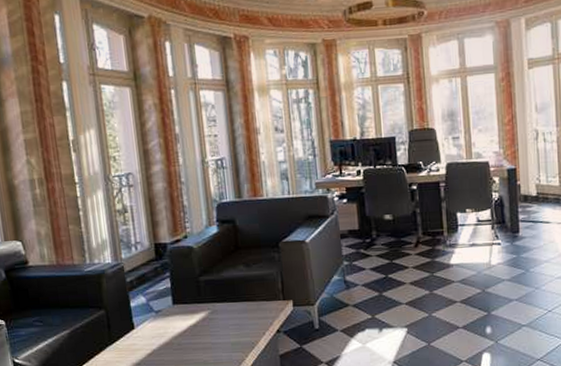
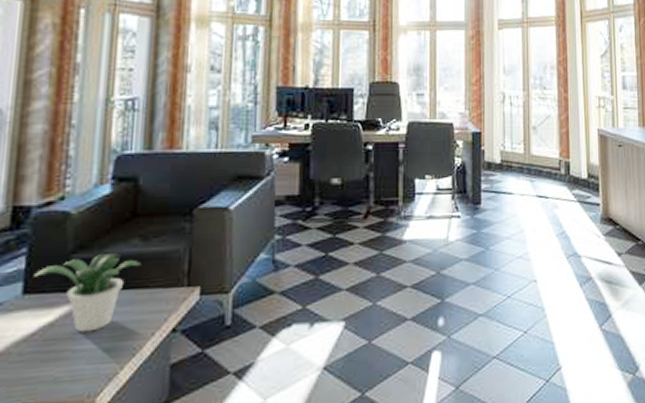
potted plant: none [177,276,247,331] -> present [34,253,140,333]

